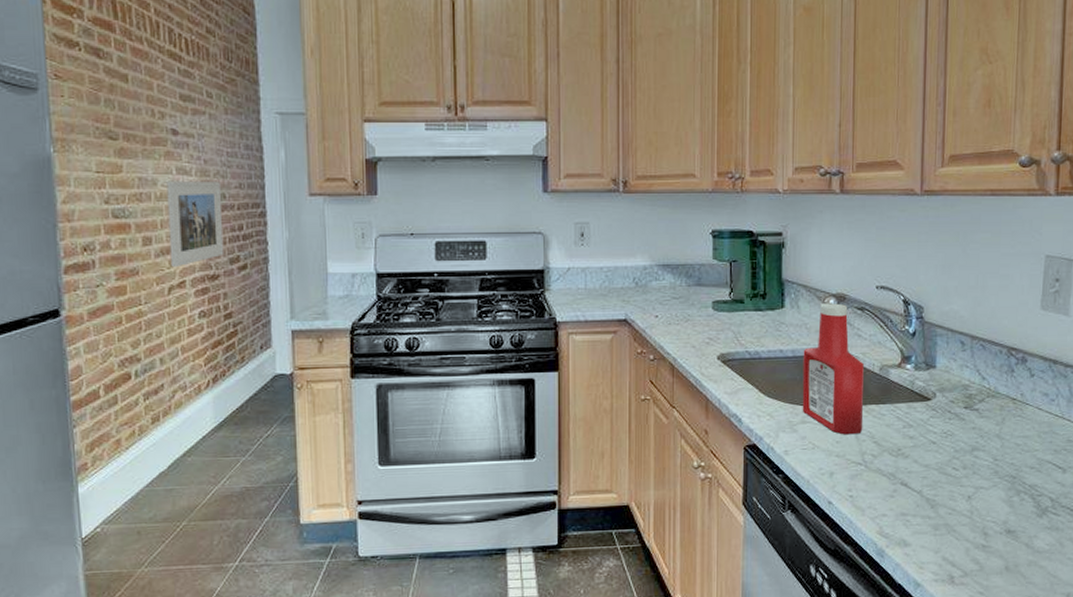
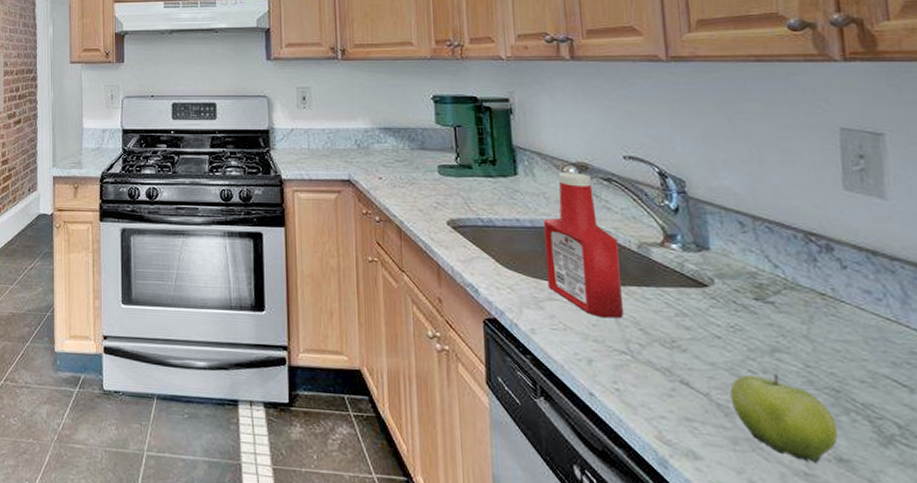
fruit: none [937,468,1010,537] -> present [730,373,839,463]

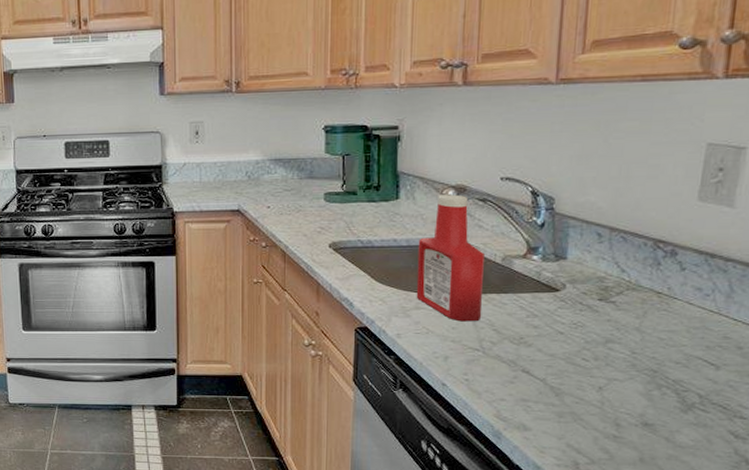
fruit: present [730,373,839,463] -> none [563,360,649,428]

